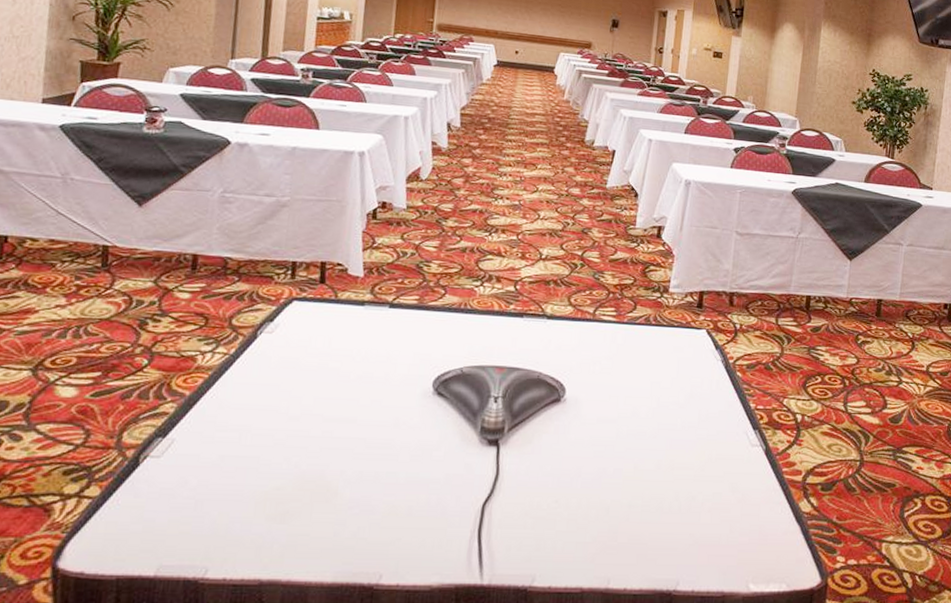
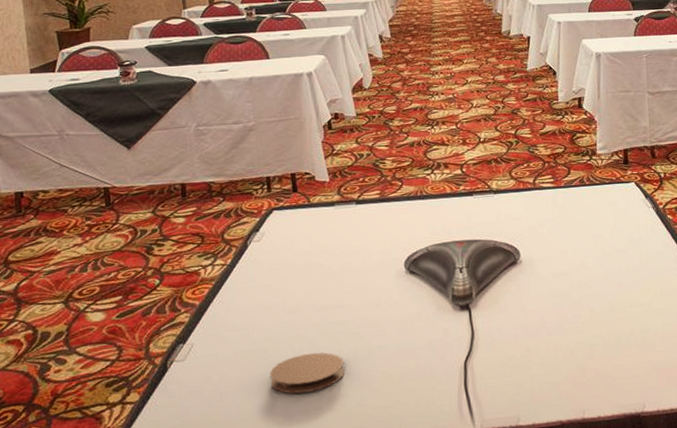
coaster: none [255,469,345,514] -> present [269,352,344,394]

